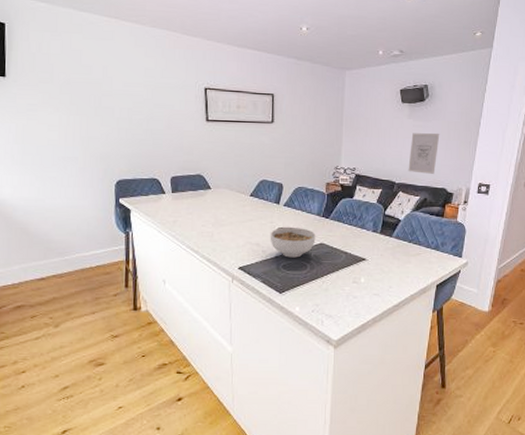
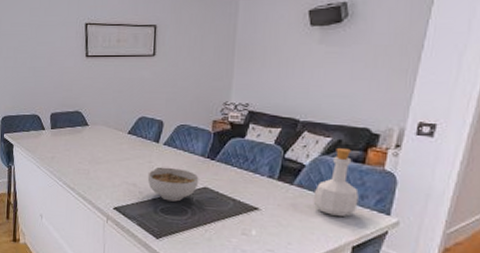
bottle: none [407,204,440,261] -> present [313,147,359,217]
wall art: present [408,133,440,174] -> none [317,60,363,110]

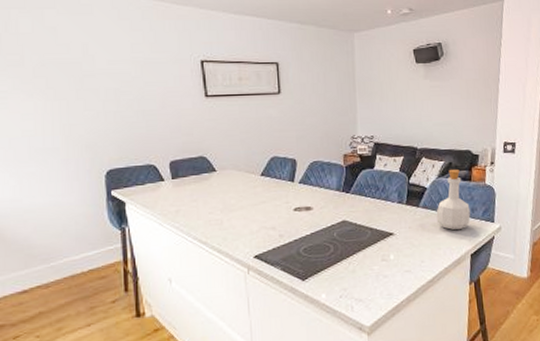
bowl: present [147,168,199,202] -> none [286,206,337,240]

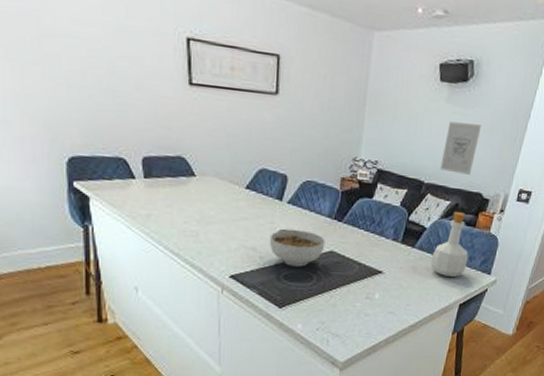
bowl: none [286,206,337,240] -> present [269,230,325,267]
wall art: none [429,92,459,137] -> present [440,121,482,175]

